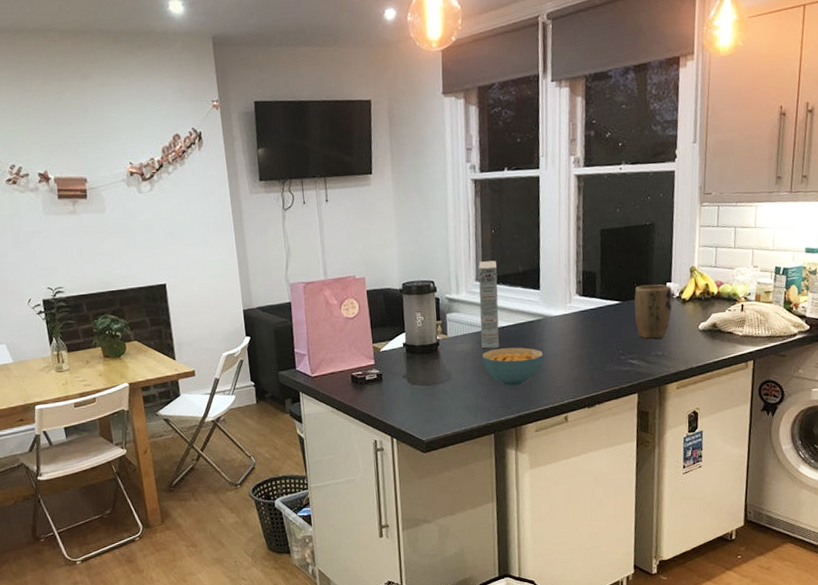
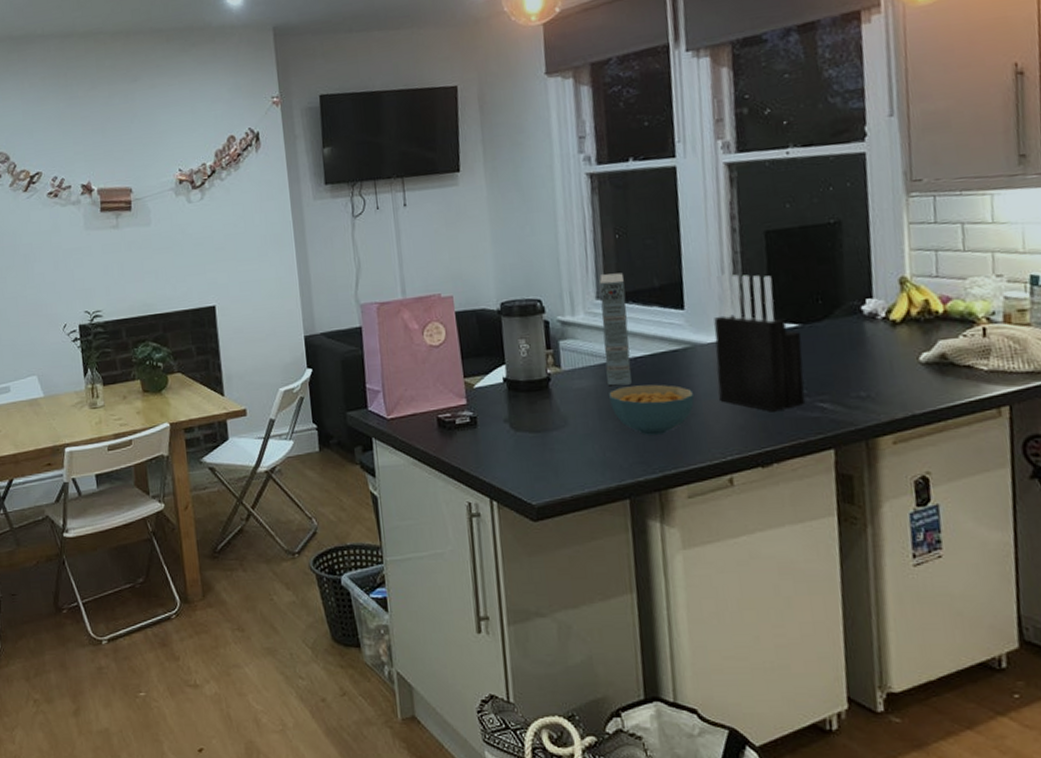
knife block: none [560,262,621,367] -> present [714,274,805,412]
plant pot: present [634,284,672,339] -> none [819,301,877,375]

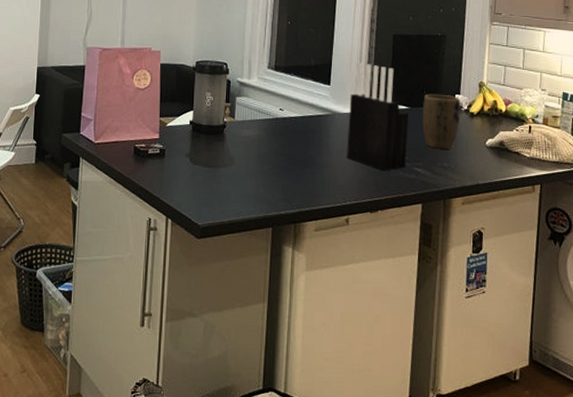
cereal box: present [599,273,632,386] -> none [267,50,290,138]
cereal bowl: present [609,384,695,436] -> none [268,139,329,180]
plant pot: none [819,301,877,375] -> present [422,94,460,149]

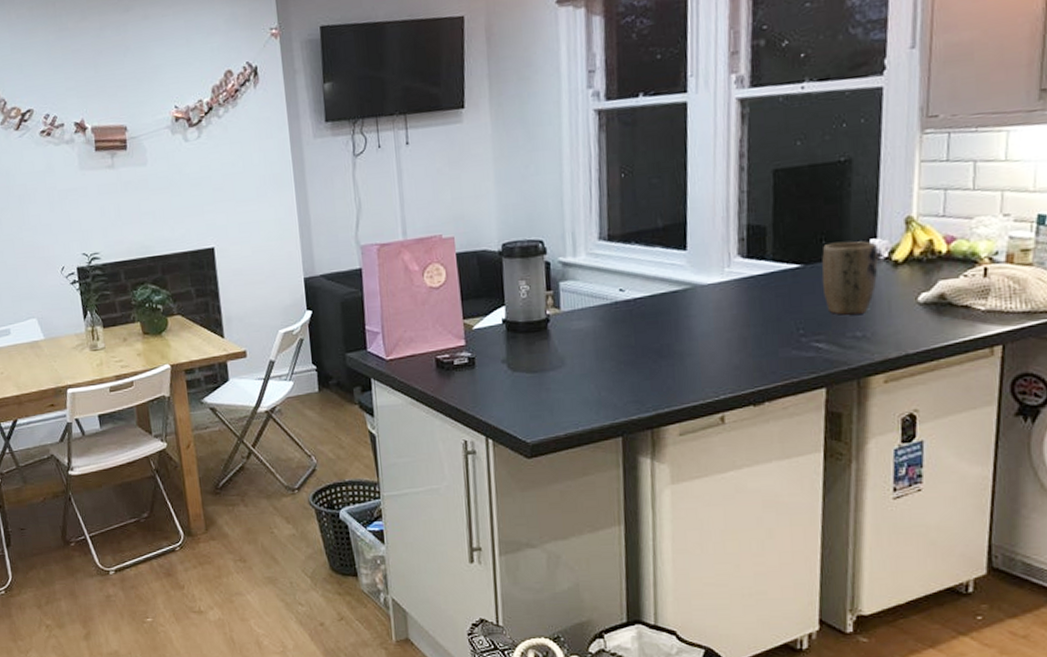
knife block: present [347,62,409,171] -> none [715,214,802,352]

